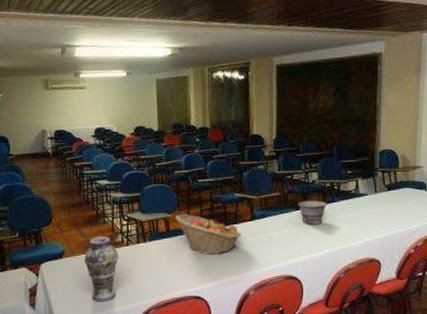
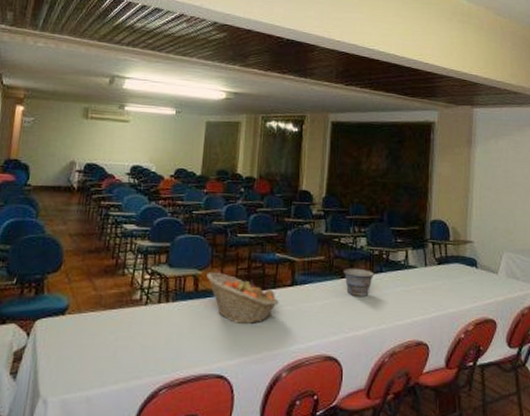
vase: present [84,237,119,302] -> none [90,292,134,375]

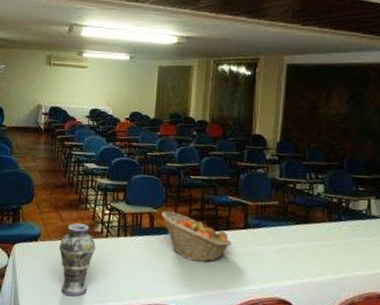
vase: none [90,292,134,375] -> present [59,223,96,297]
bowl: present [343,268,375,298] -> none [298,214,333,245]

